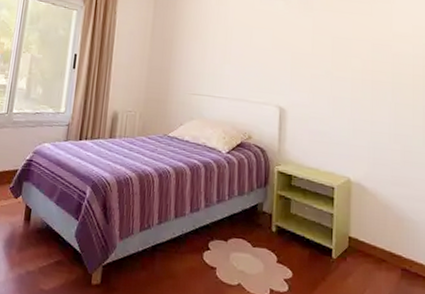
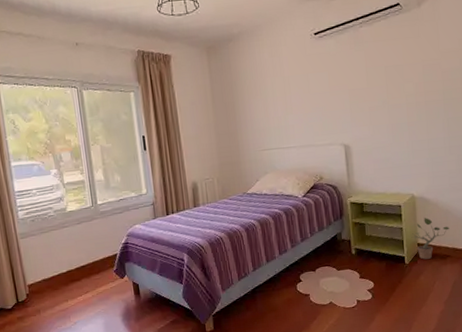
potted plant: none [342,208,388,259] -> present [411,218,450,260]

